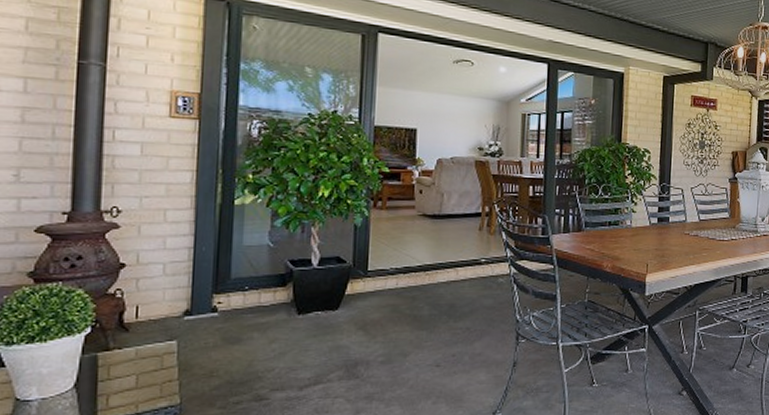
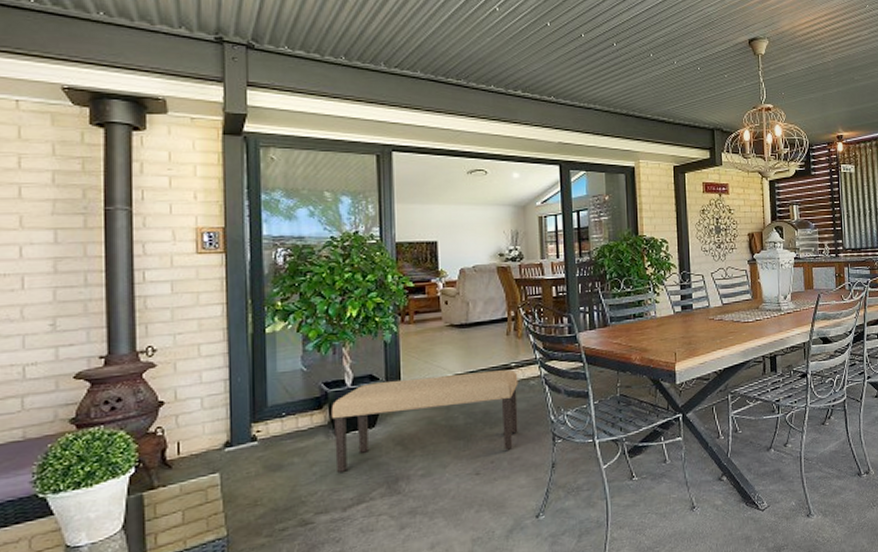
bench: none [294,264,487,353] -> present [331,370,518,473]

